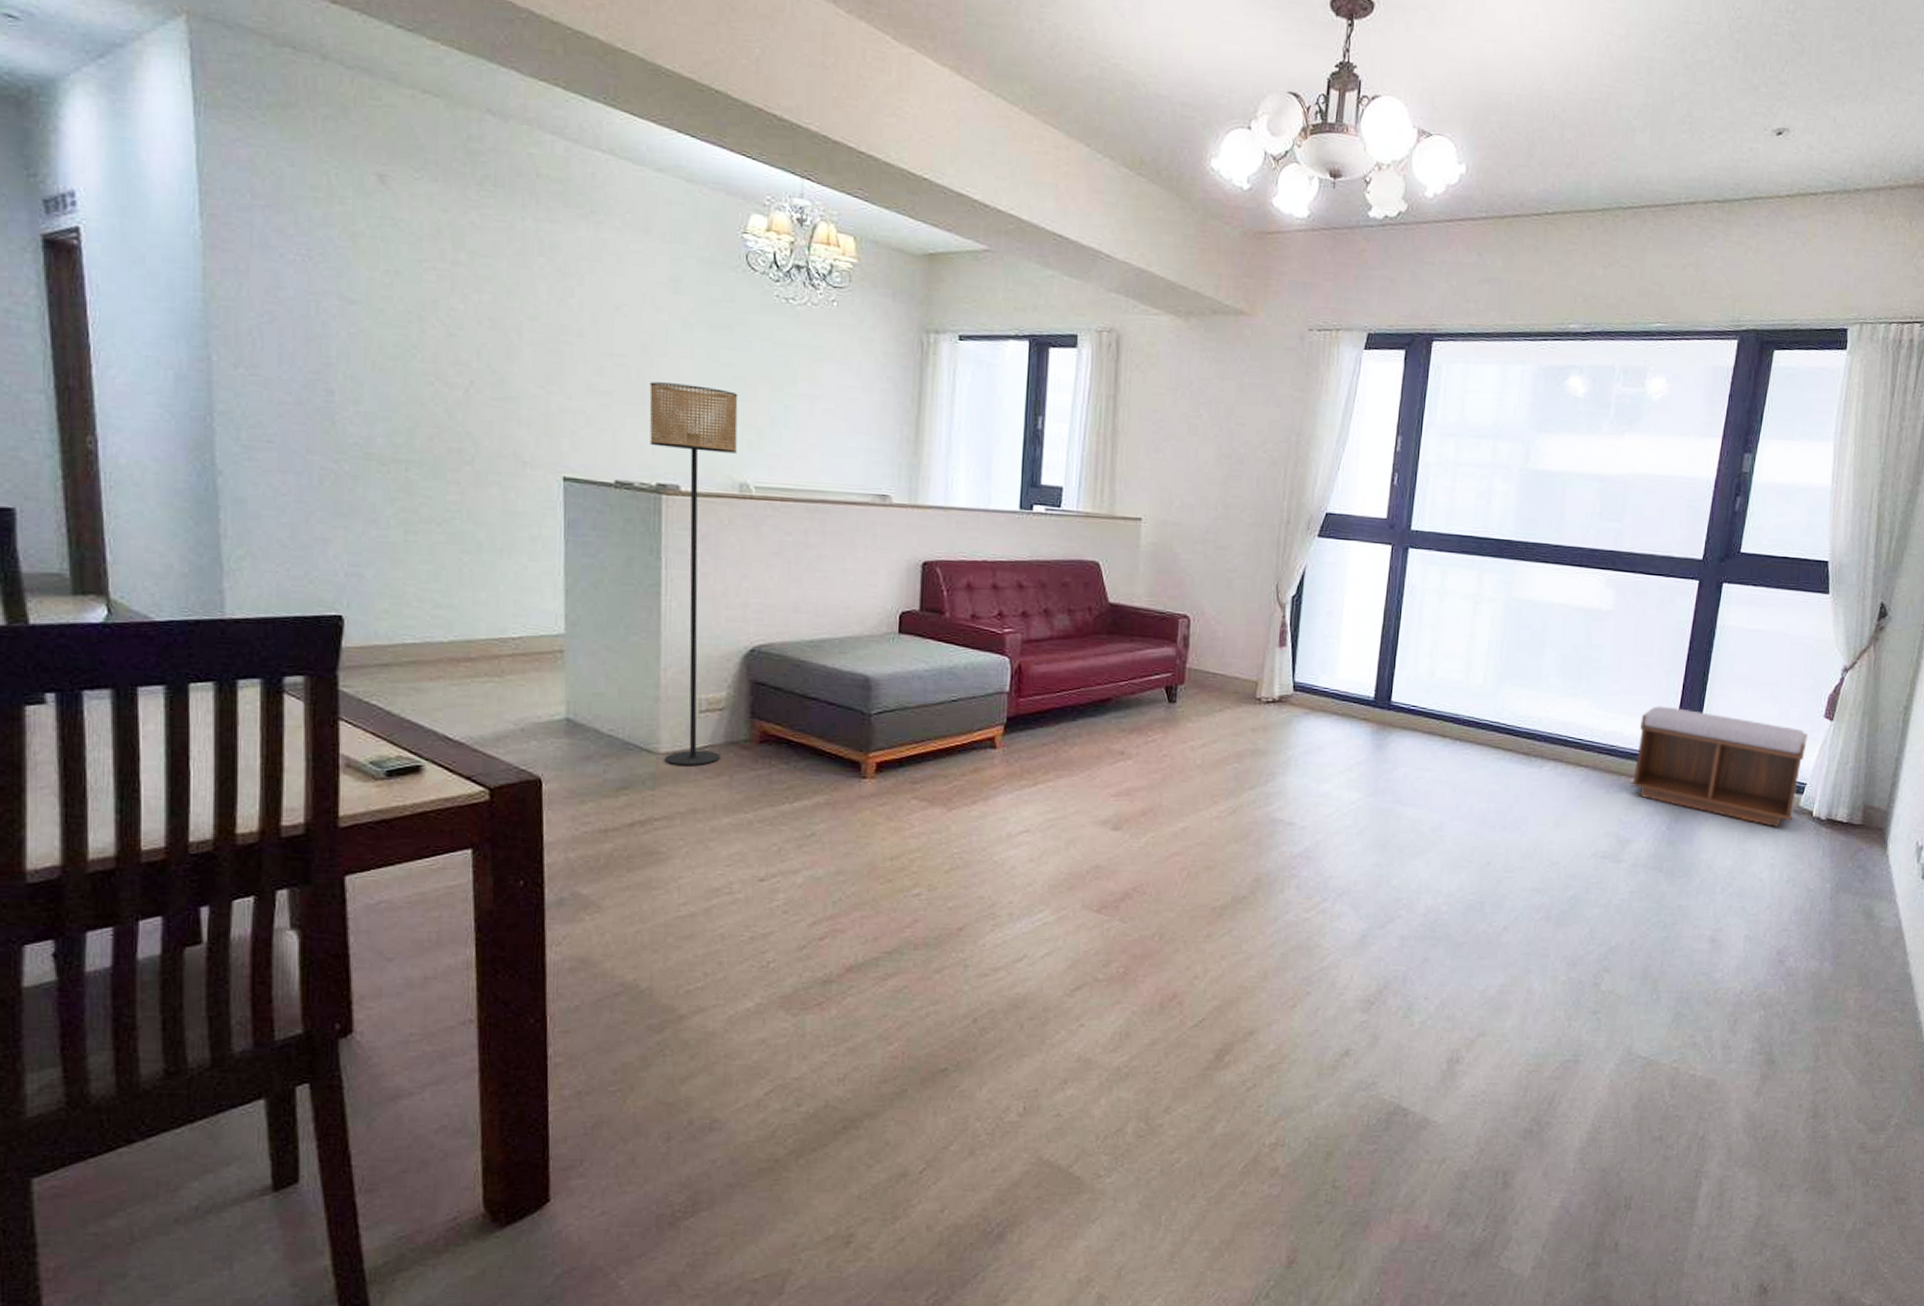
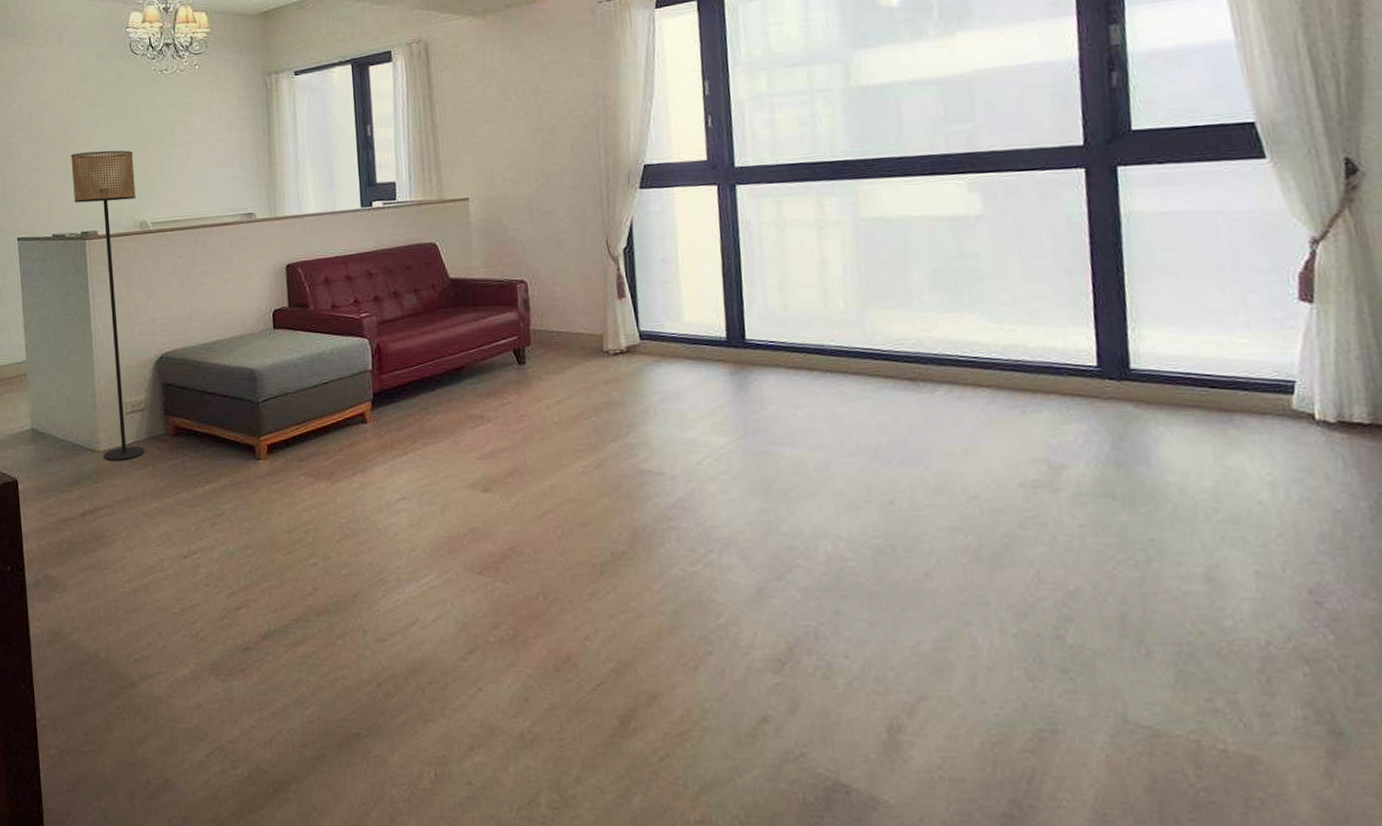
bench: present [1631,706,1808,827] -> none [1046,310,1287,437]

